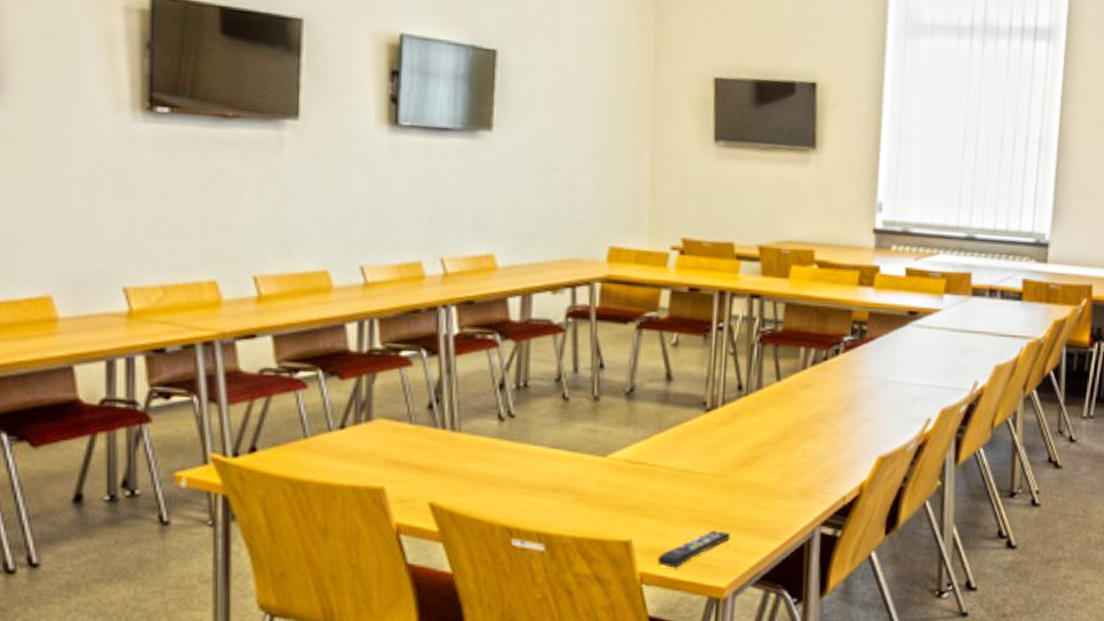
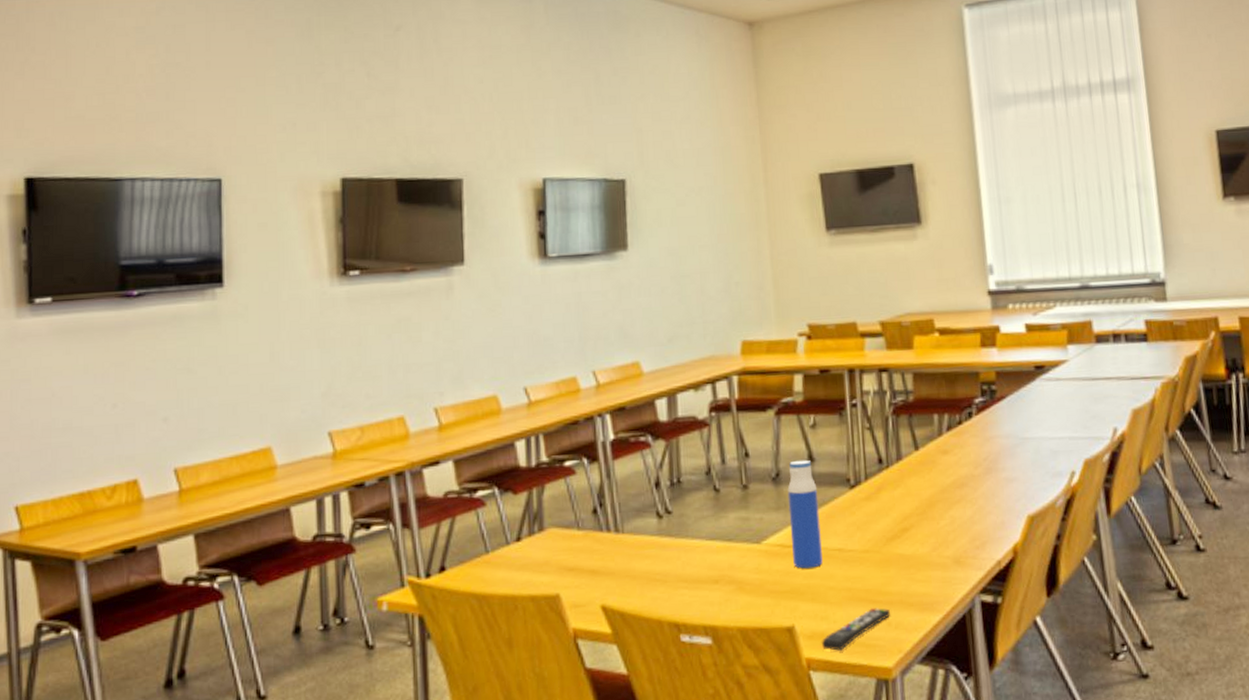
water bottle: none [638,377,672,486] -> present [787,460,823,569]

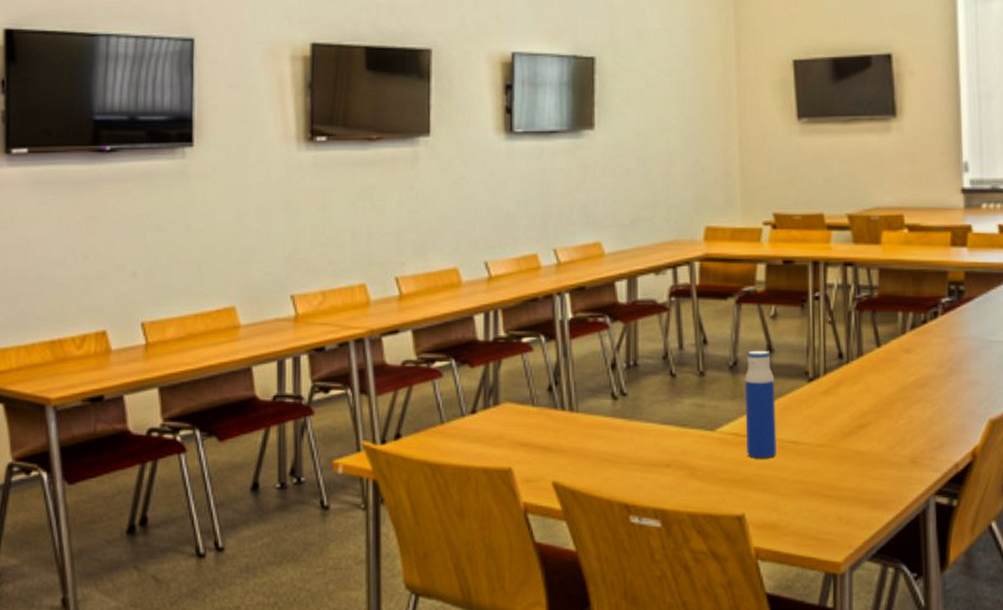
remote control: present [821,608,890,651] -> none [770,502,842,542]

